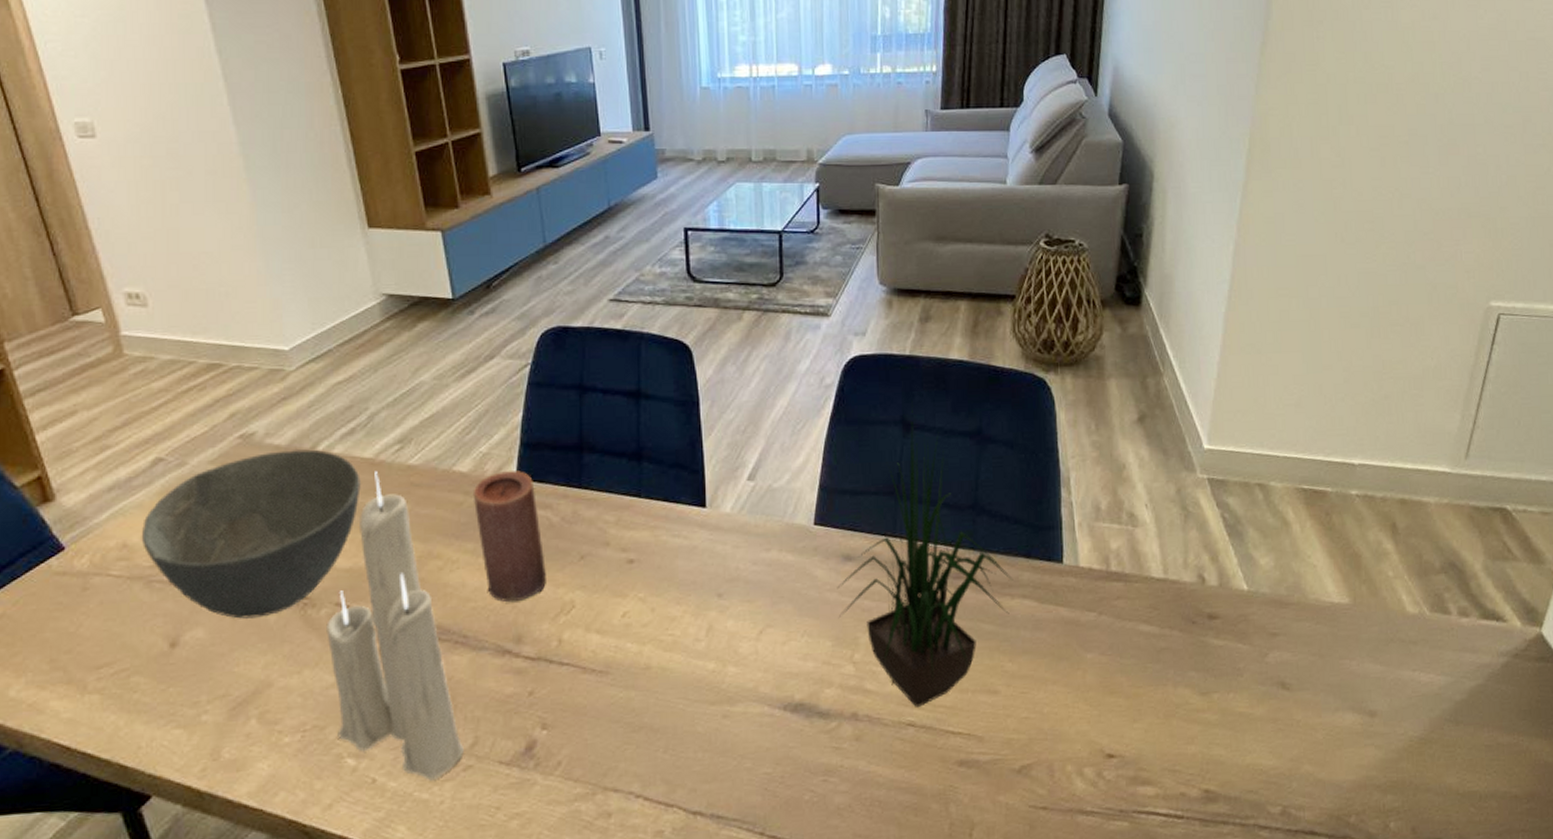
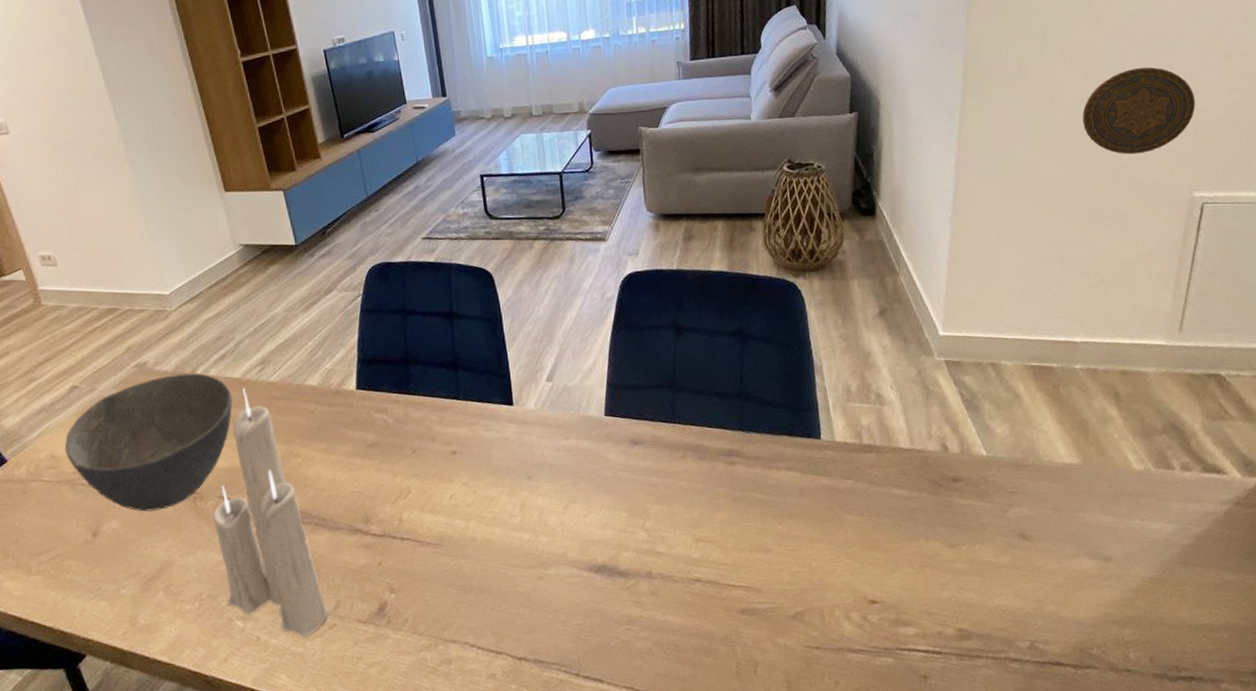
candle: present [472,471,546,602] -> none [322,382,386,490]
potted plant: present [837,400,1014,707] -> none [627,307,779,566]
decorative plate: none [1375,155,1498,254] -> present [1082,67,1196,155]

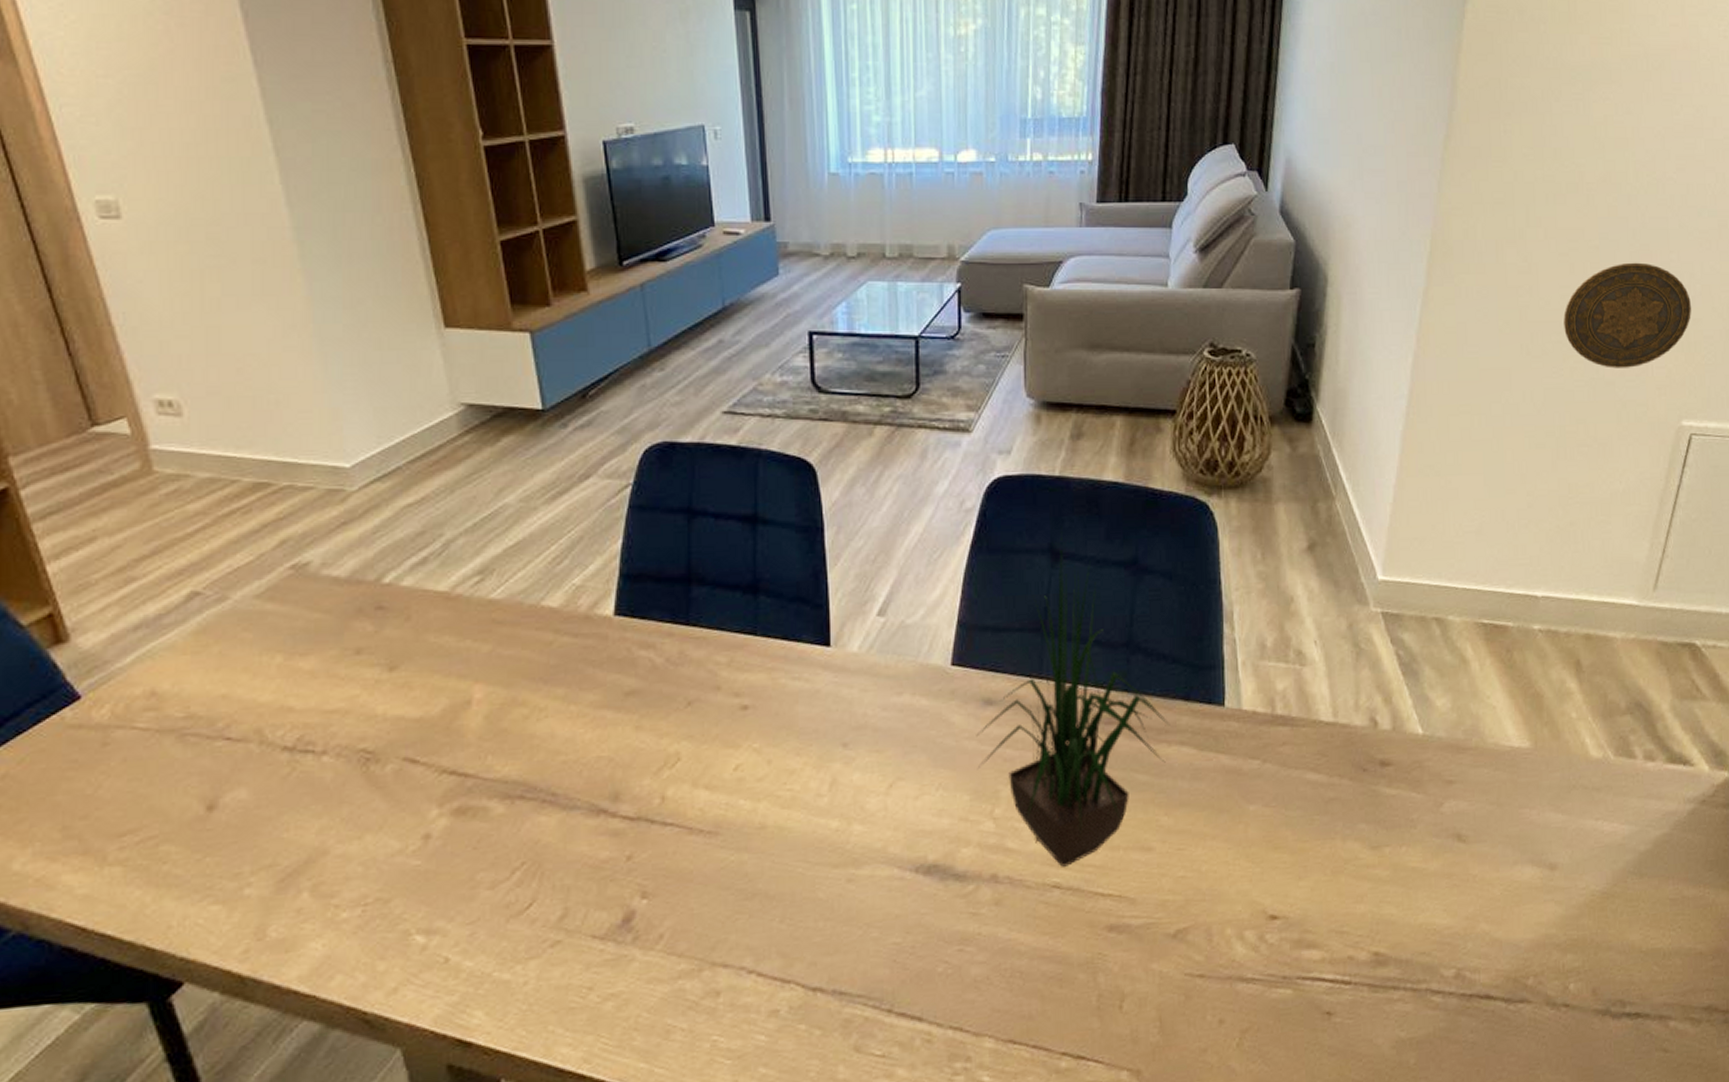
bowl: present [64,373,234,512] -> none [173,581,435,777]
candle: present [213,388,329,638] -> none [392,606,551,959]
potted plant: none [627,307,779,566] -> present [976,526,1171,867]

